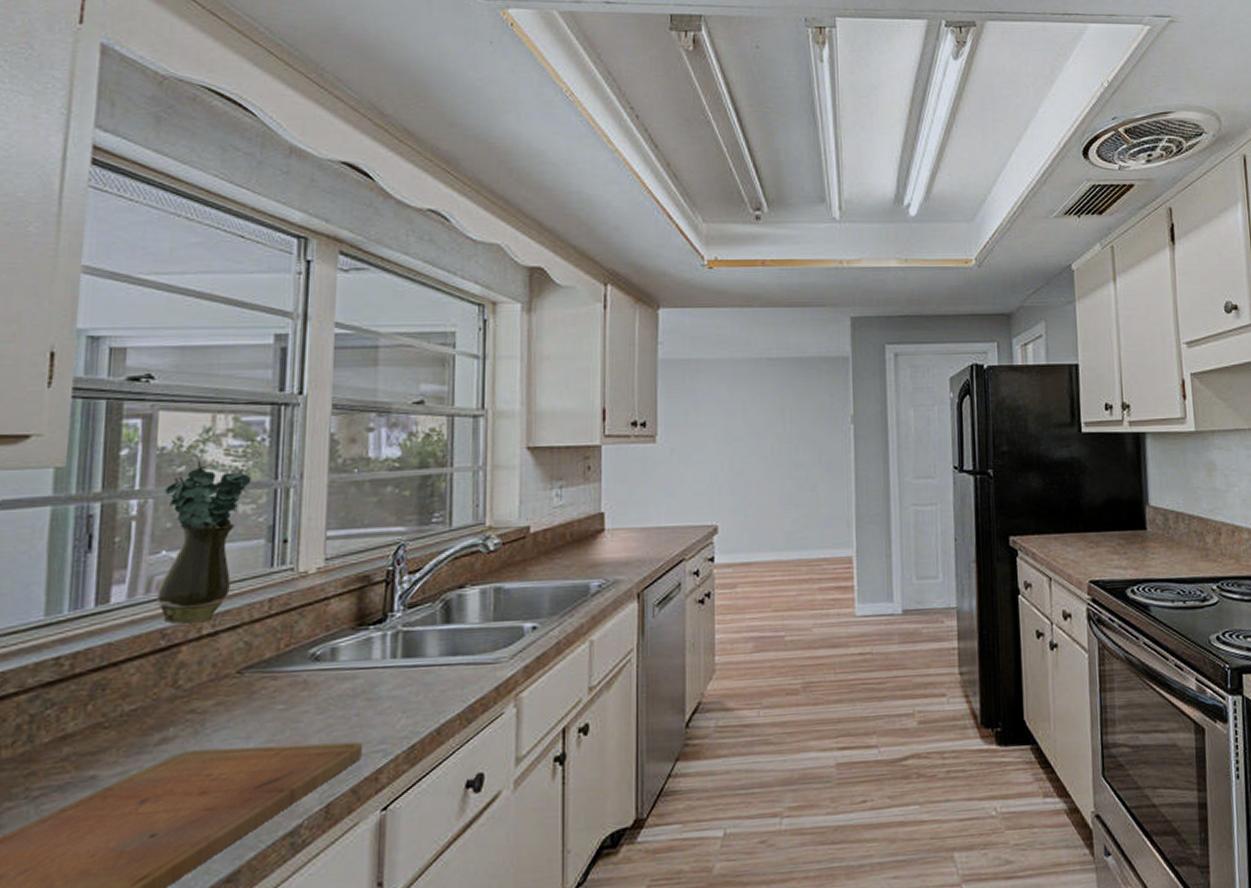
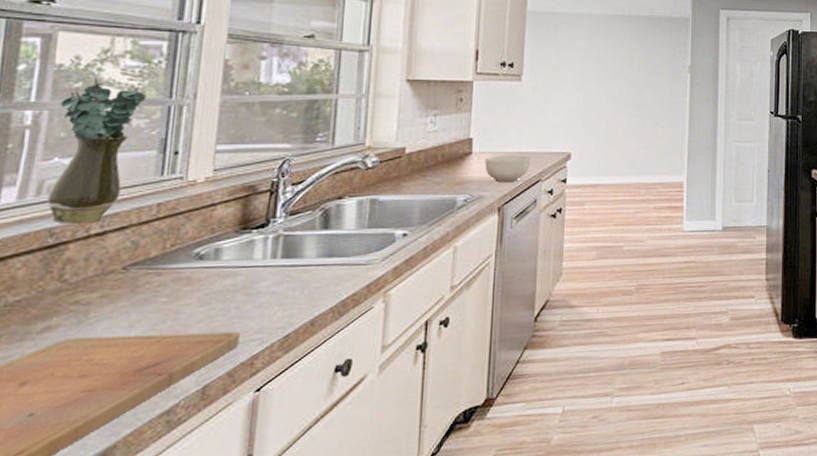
bowl: none [620,531,672,563] -> present [485,155,531,182]

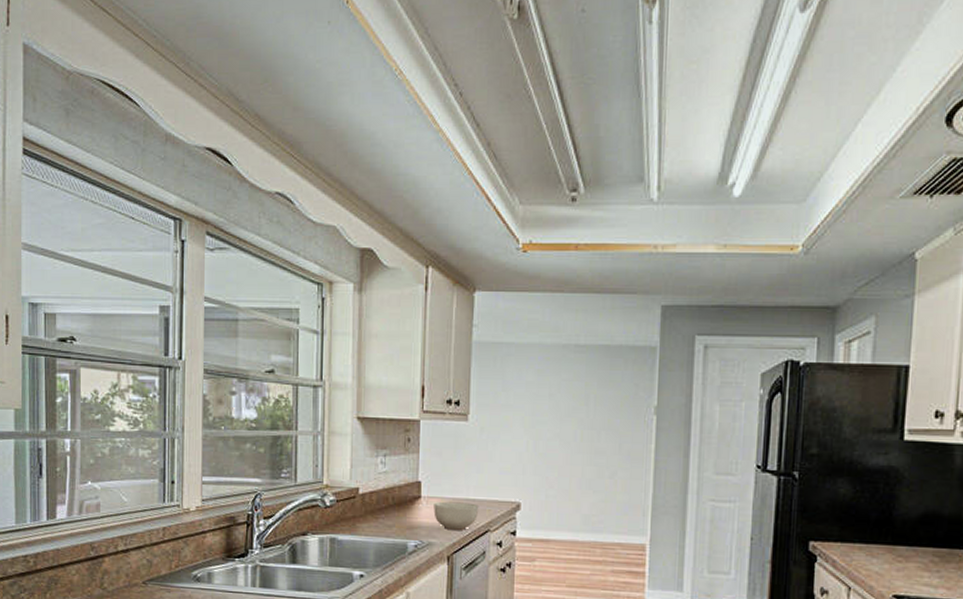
vase: present [46,78,147,224] -> none [87,410,147,541]

